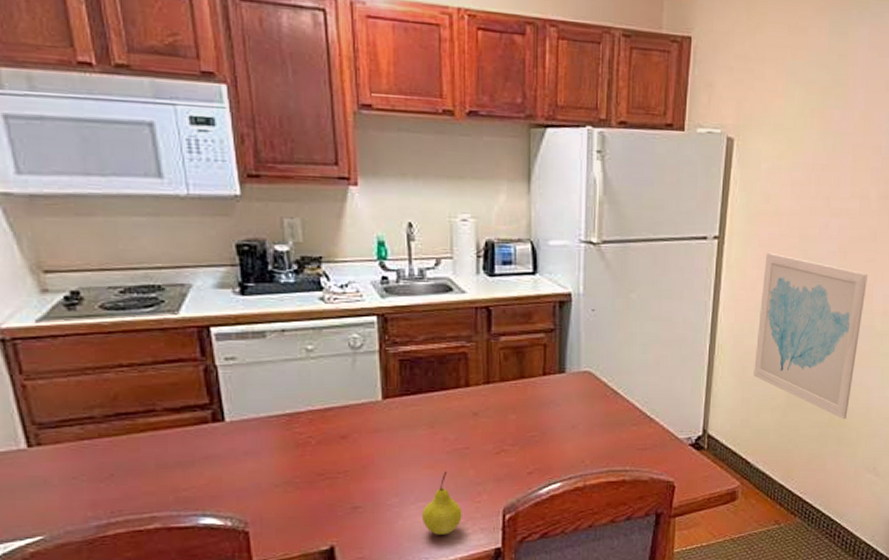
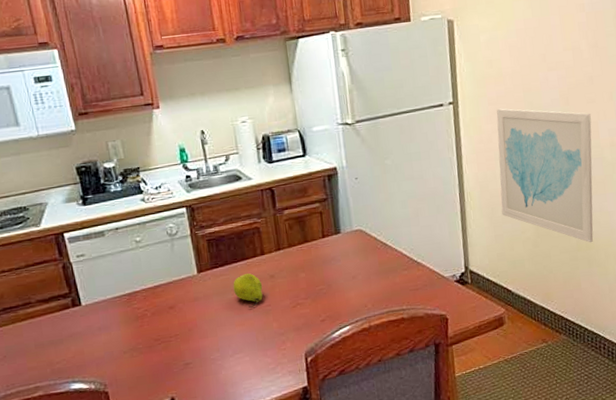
fruit: present [421,471,462,535] -> none [239,326,272,380]
fruit: none [425,407,462,448] -> present [233,273,263,308]

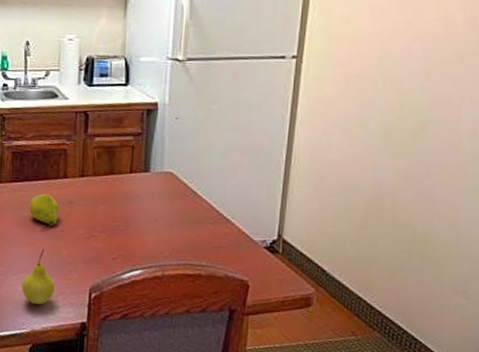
fruit: none [239,326,272,380] -> present [21,249,55,305]
wall art: present [496,108,594,243] -> none [330,71,455,238]

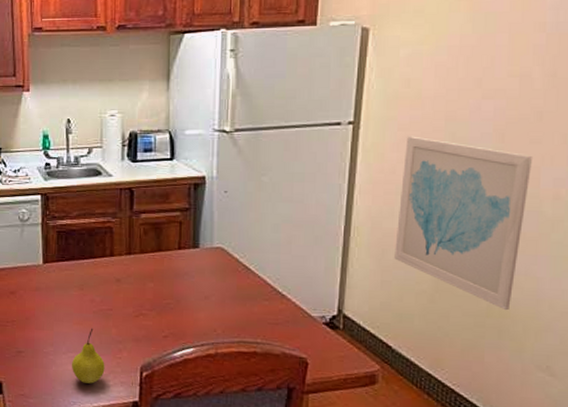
fruit: present [29,194,59,230] -> none [76,273,107,308]
wall art: none [330,71,455,238] -> present [394,136,533,311]

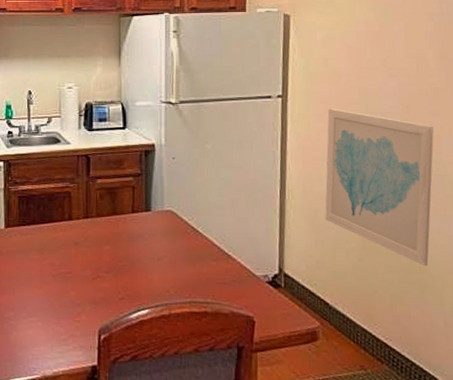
fruit: present [71,328,105,384] -> none [31,291,64,349]

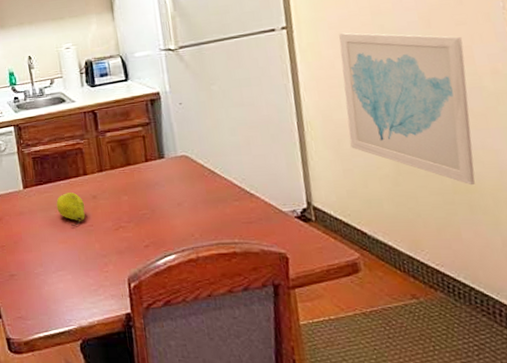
fruit: none [37,236,66,272] -> present [56,192,85,226]

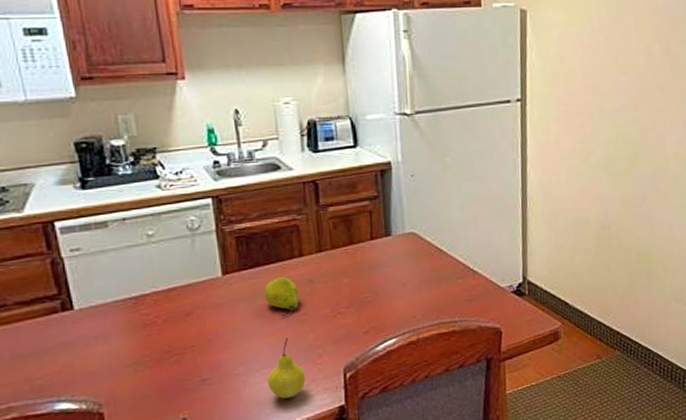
fruit: none [61,245,95,300] -> present [267,337,306,399]
wall art: present [339,32,475,186] -> none [564,109,659,257]

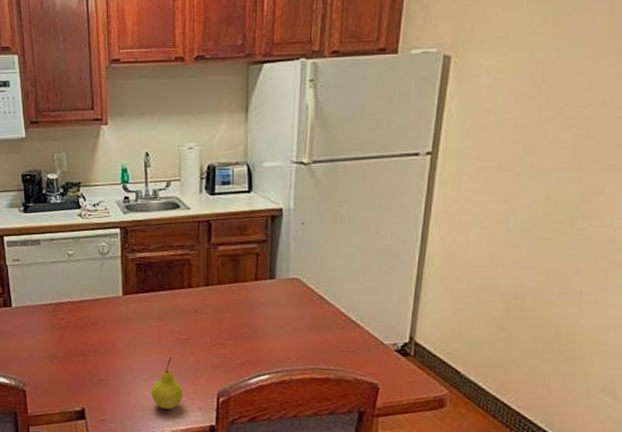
fruit: present [264,277,299,316] -> none [155,304,185,338]

